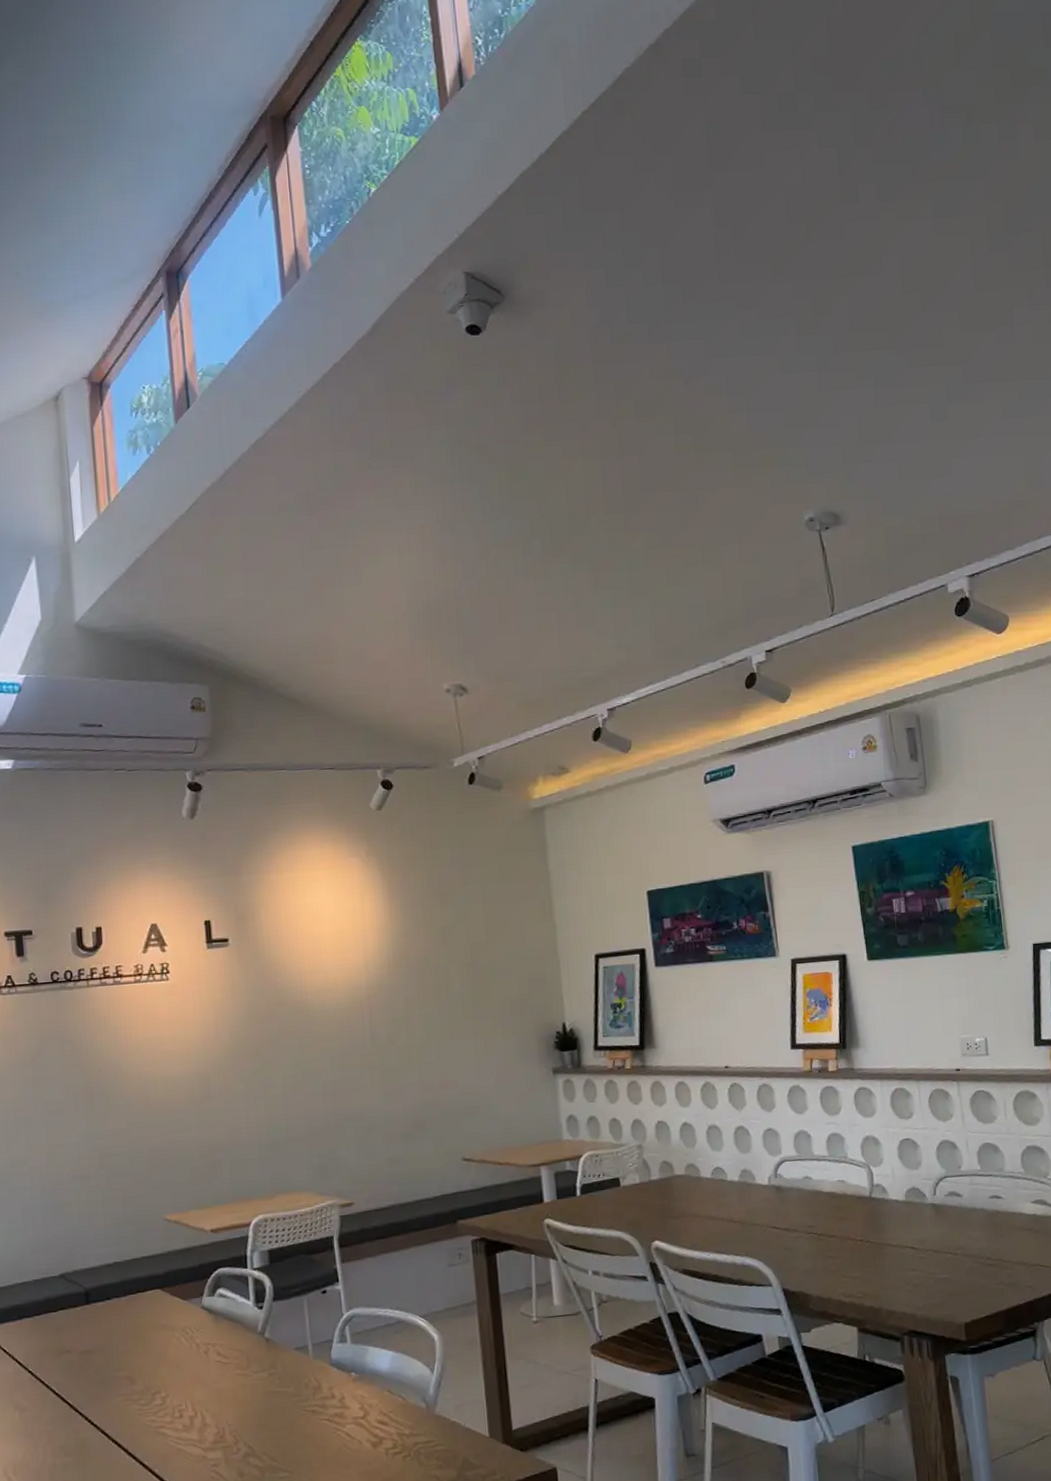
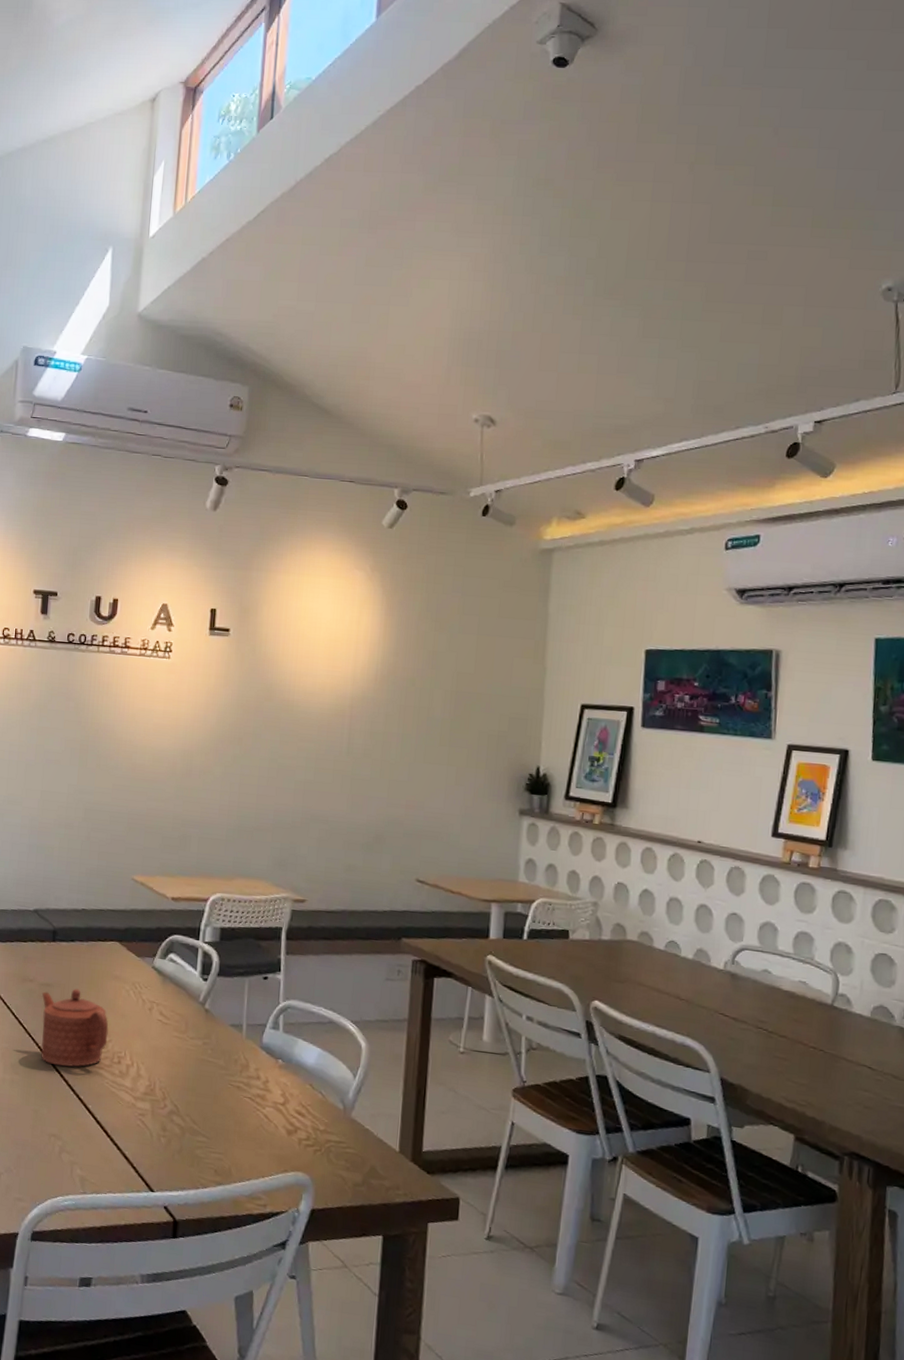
teapot: none [83,1348,165,1436] -> present [40,988,109,1067]

